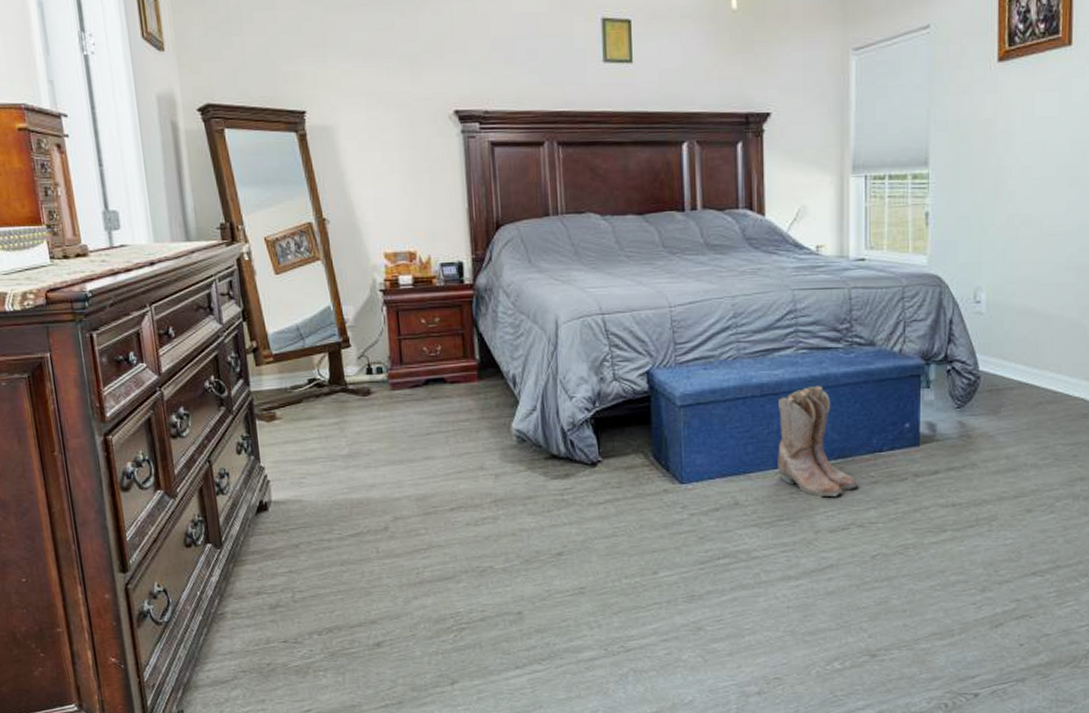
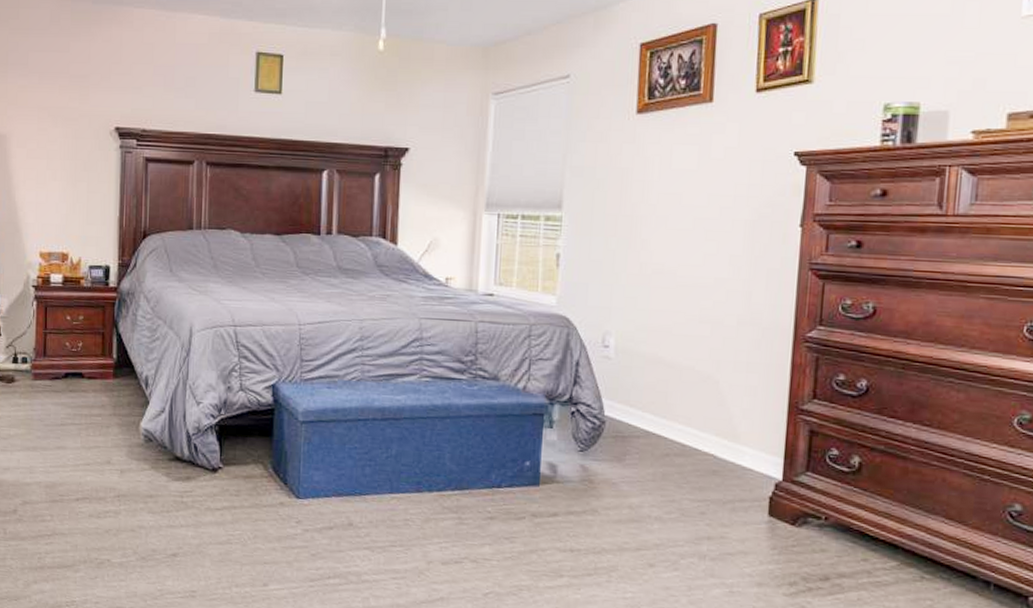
boots: present [778,385,858,498] -> none [394,414,474,528]

